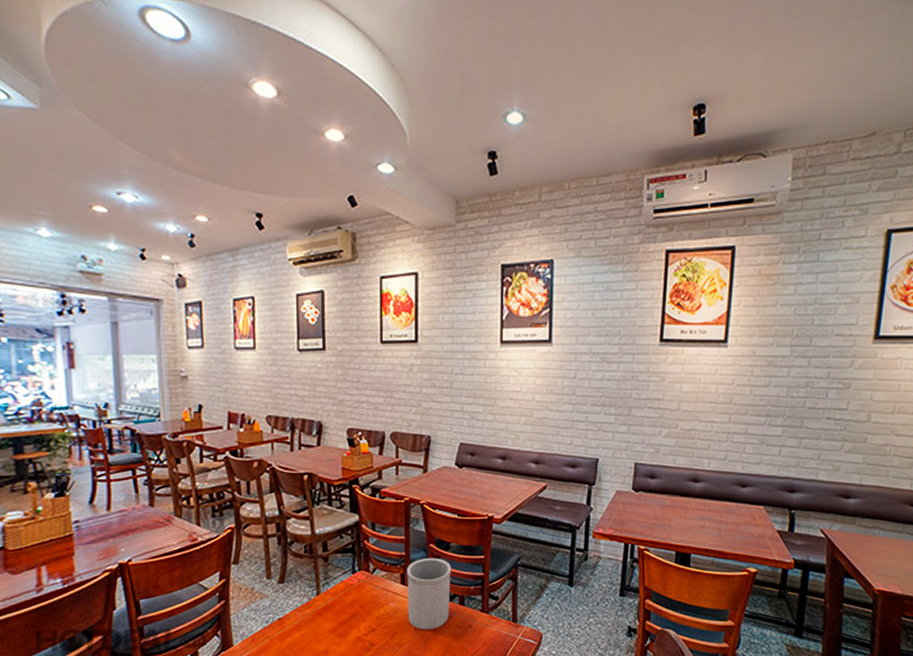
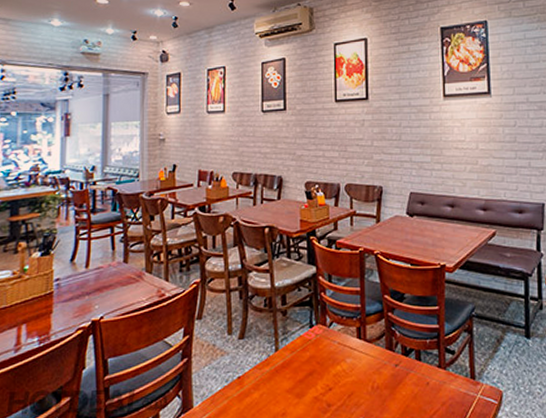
utensil holder: present [407,558,452,630] -> none [363,310,407,388]

